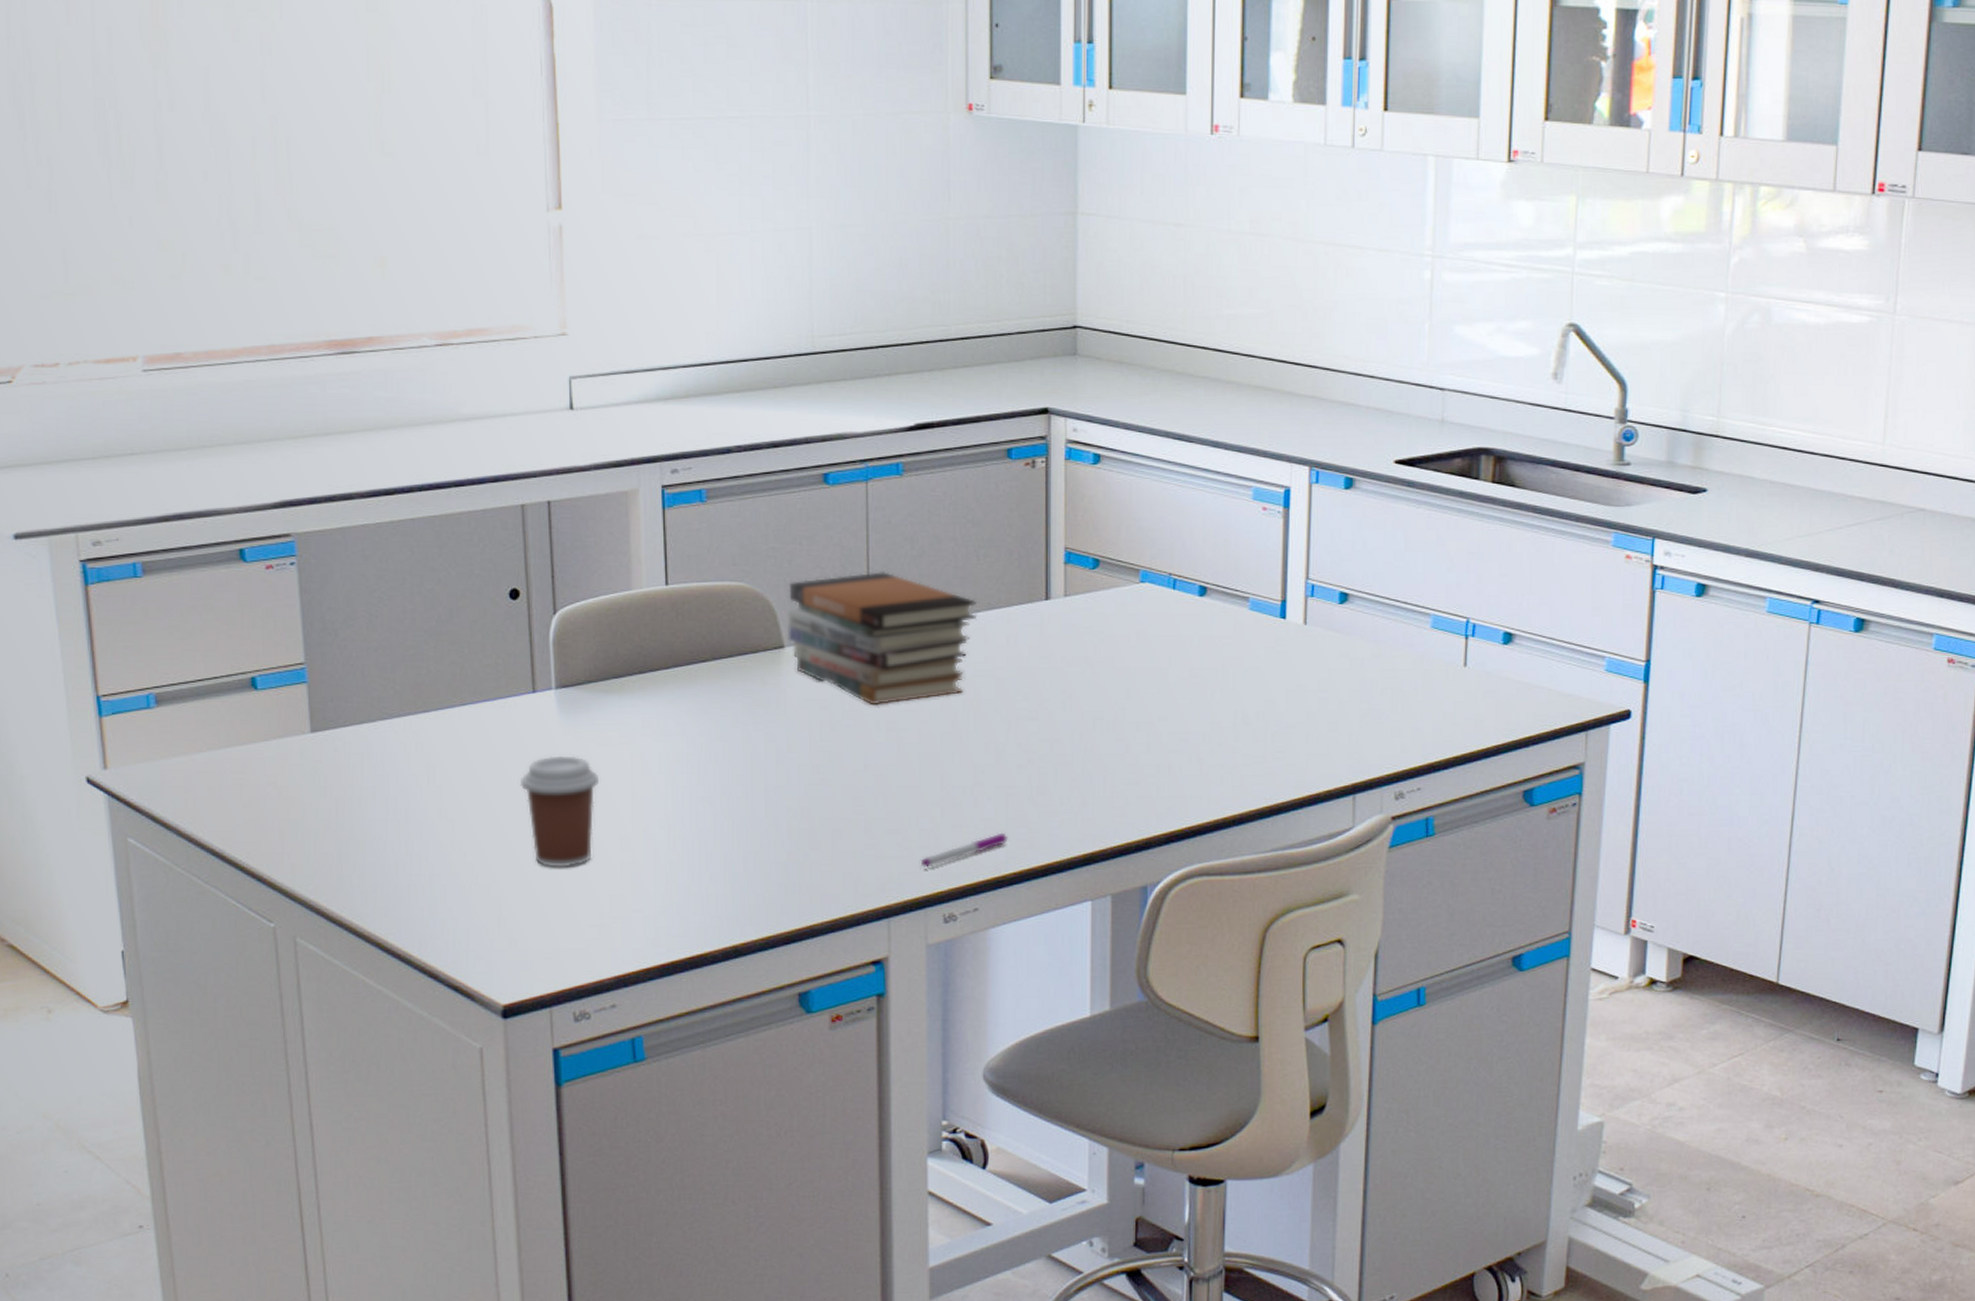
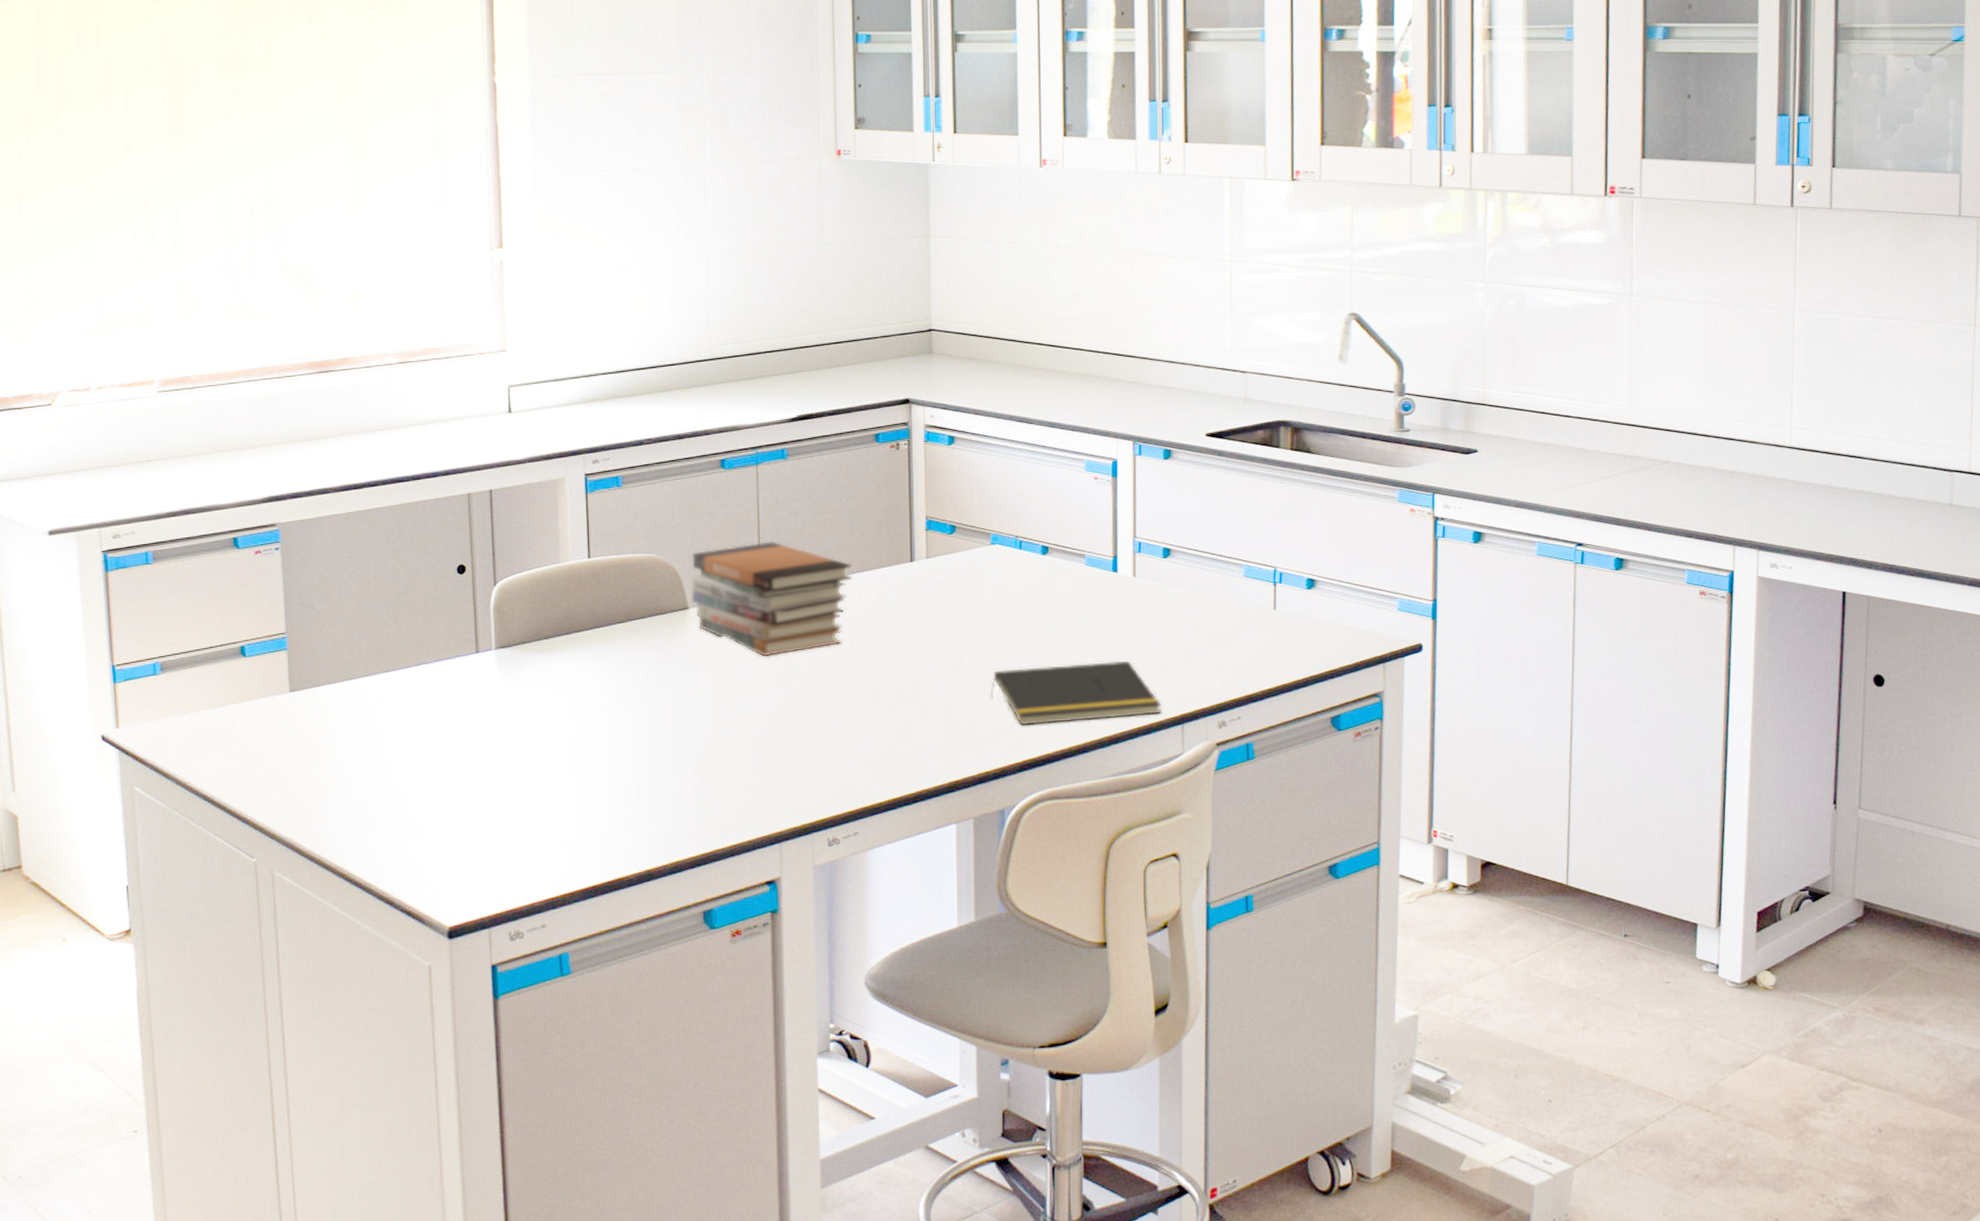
coffee cup: present [519,756,600,868] -> none [464,706,532,805]
pen: present [920,832,1008,869] -> none [807,765,883,799]
notepad: none [1136,720,1331,792] -> present [991,660,1161,726]

